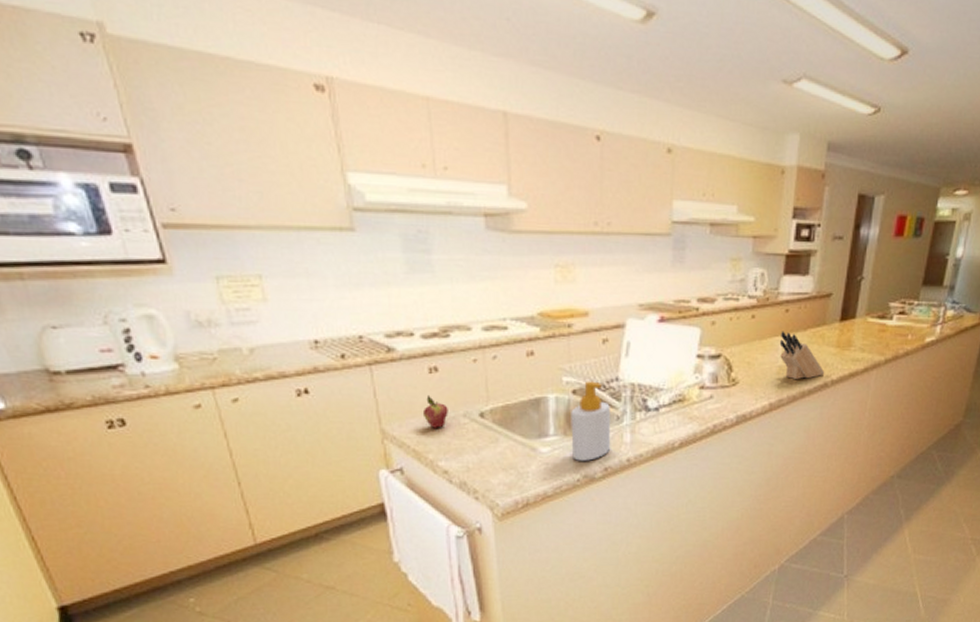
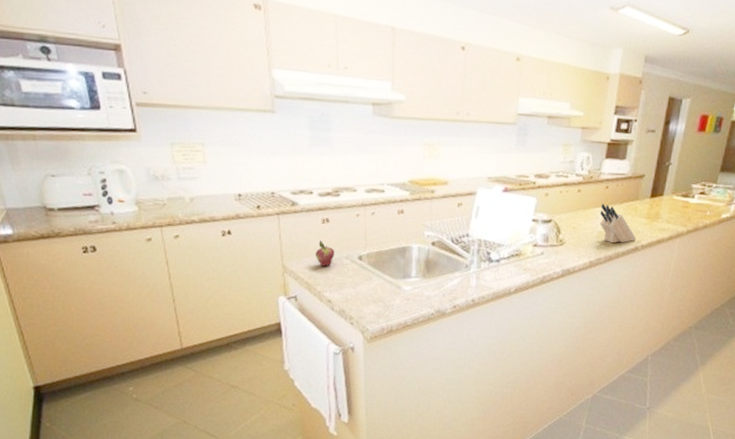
soap bottle: present [571,381,611,461] -> none [428,235,461,299]

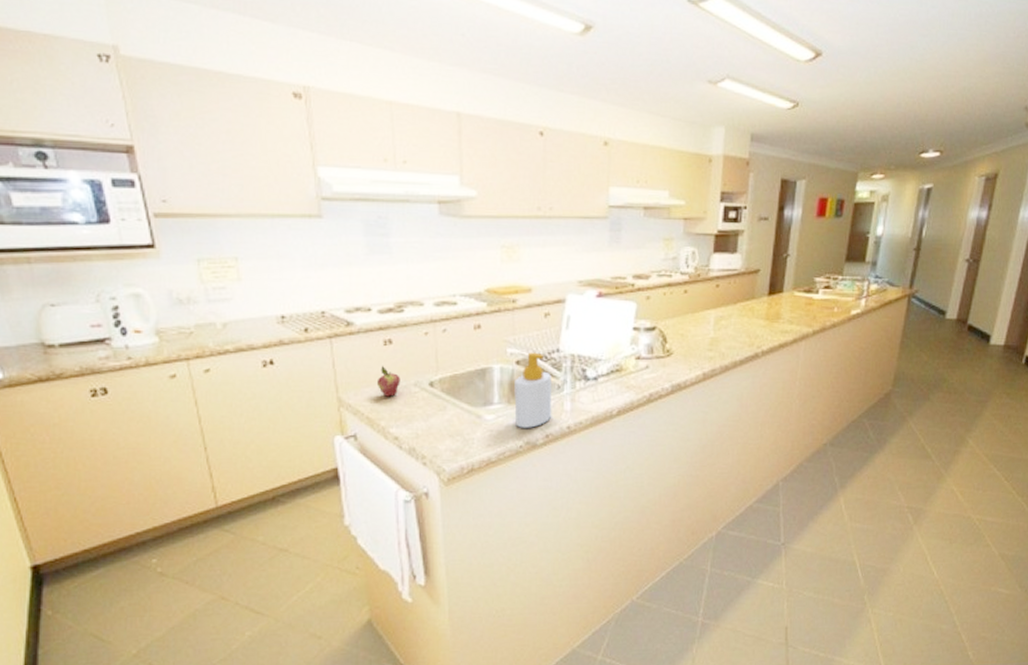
soap bottle: none [428,235,461,299] -> present [514,352,552,428]
knife block: present [600,203,637,244] -> none [711,305,756,351]

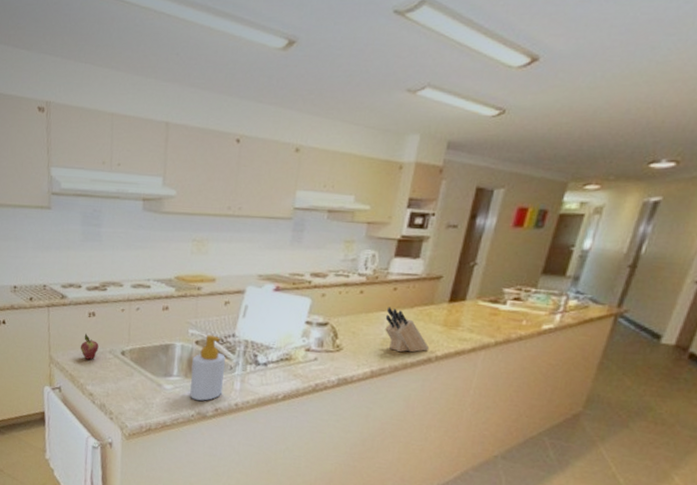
knife block: none [711,305,756,351] -> present [385,307,430,353]

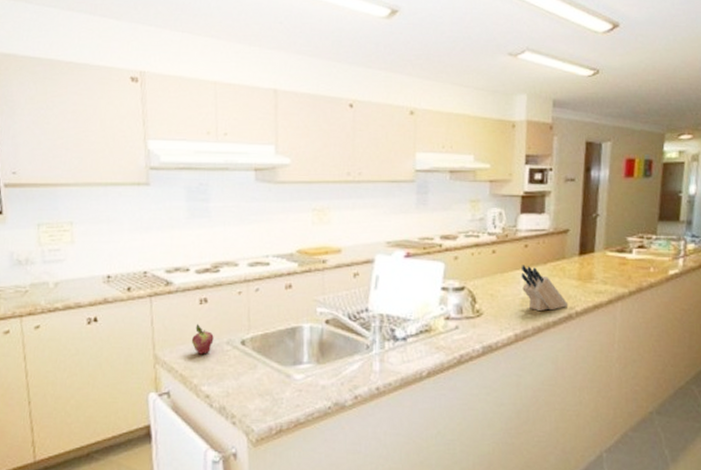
soap bottle: present [190,334,225,401] -> none [323,312,361,389]

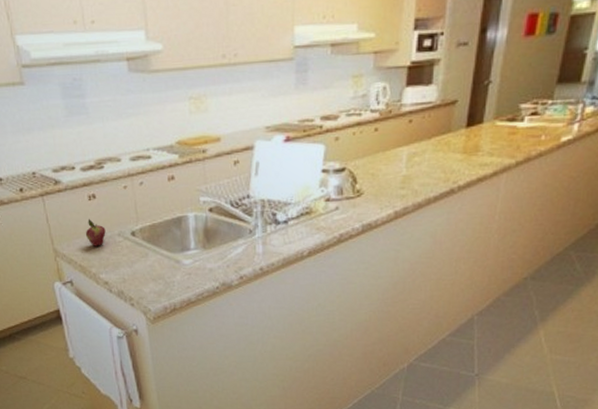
knife block: present [521,265,569,312] -> none [403,141,451,188]

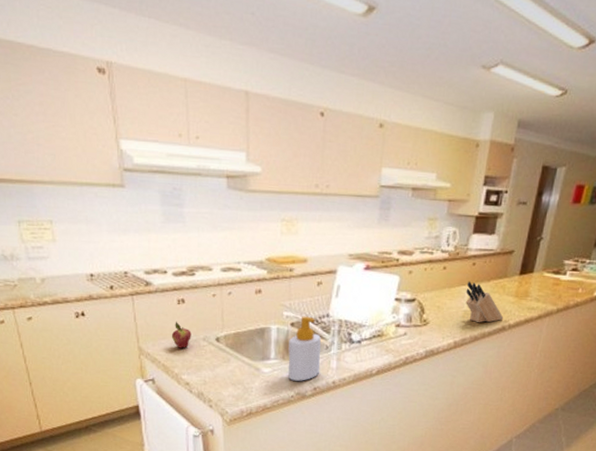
soap bottle: none [208,199,245,271] -> present [288,316,321,381]
knife block: none [403,141,451,188] -> present [466,281,504,323]

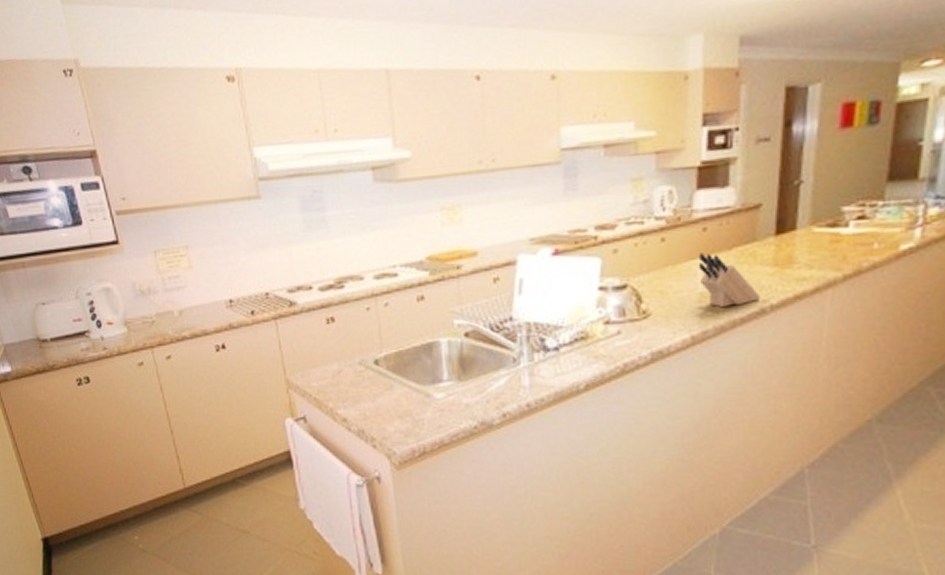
fruit: present [171,321,191,348] -> none [322,344,345,377]
soap bottle: present [288,316,321,381] -> none [464,322,509,407]

